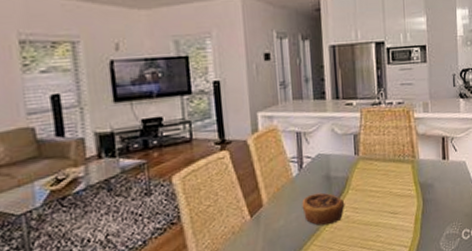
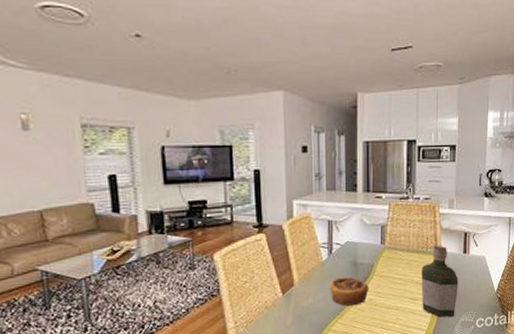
bottle: none [399,152,440,232] -> present [421,245,459,318]

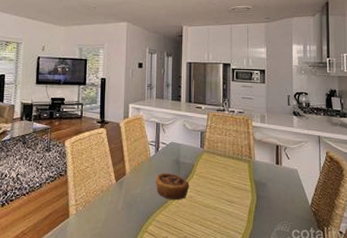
bottle: present [421,245,459,318] -> none [237,154,273,225]

